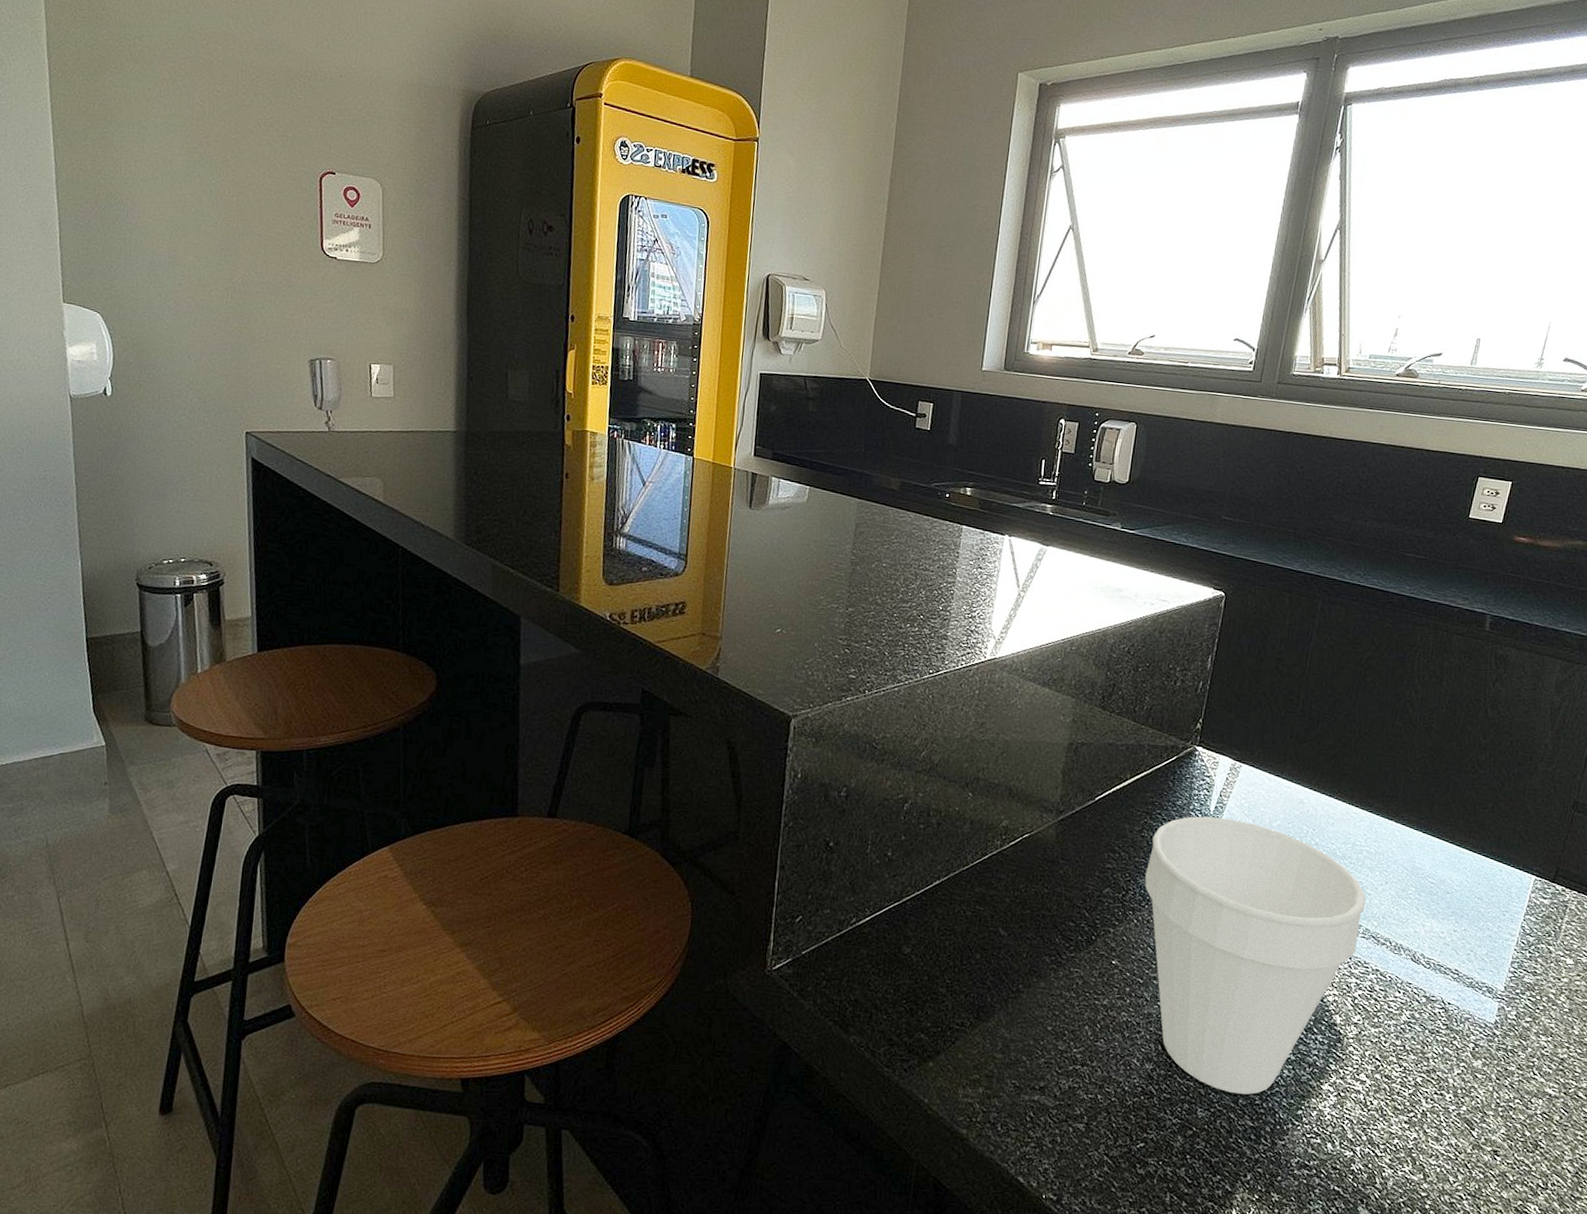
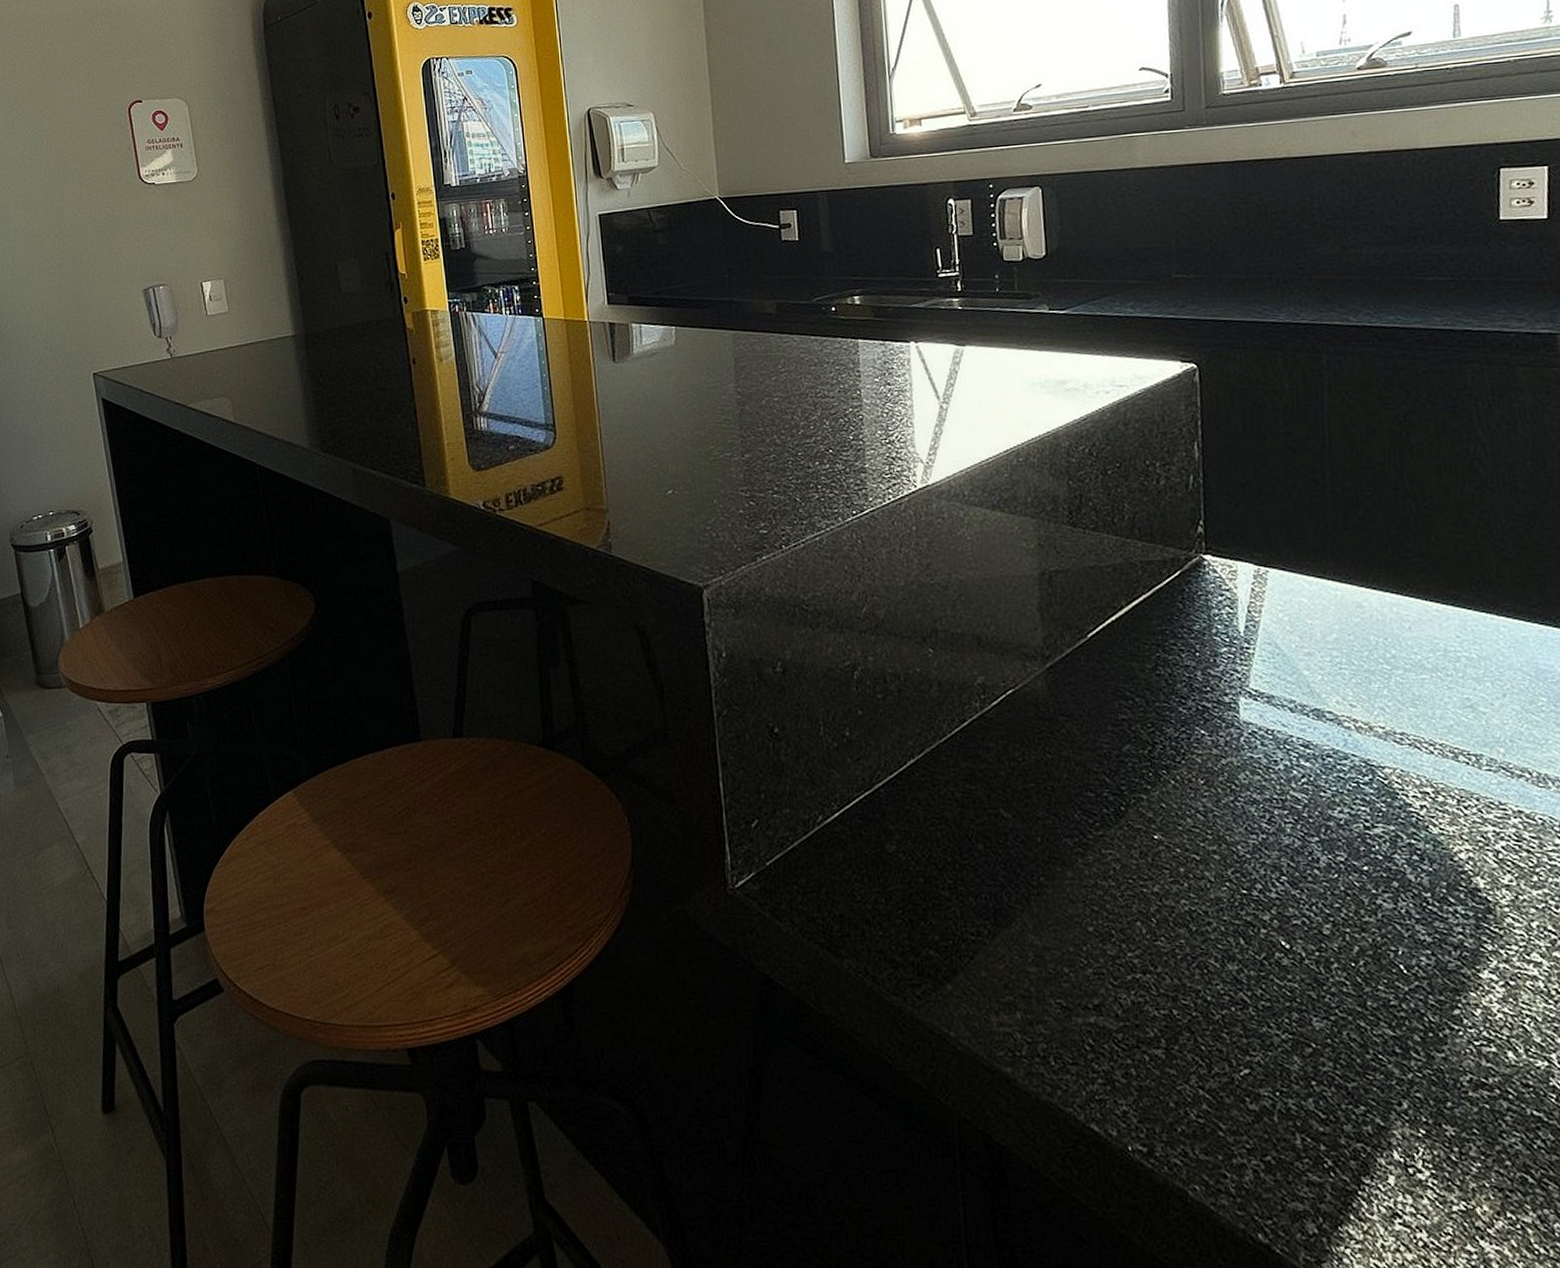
cup: present [1145,816,1366,1095] -> none [1171,639,1484,995]

